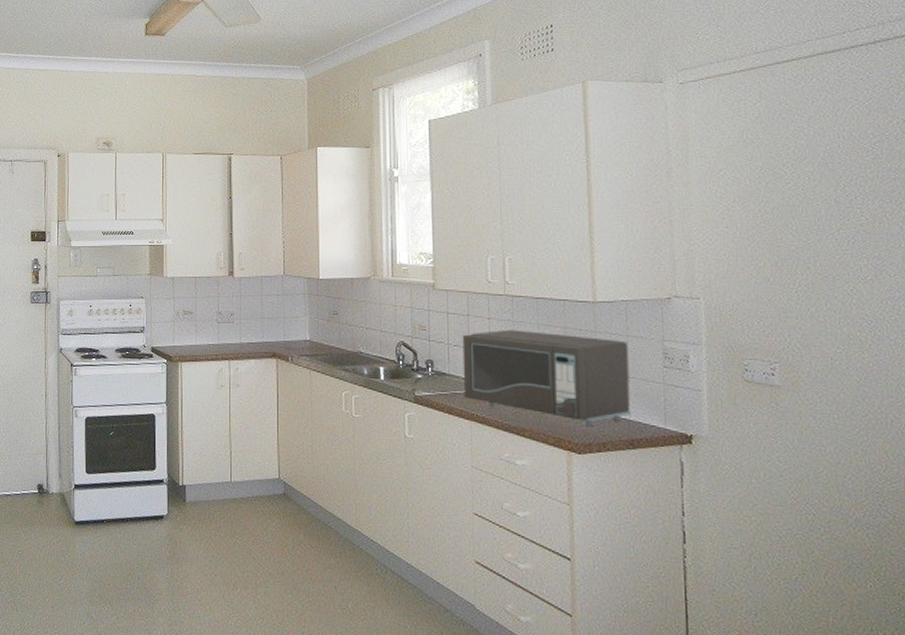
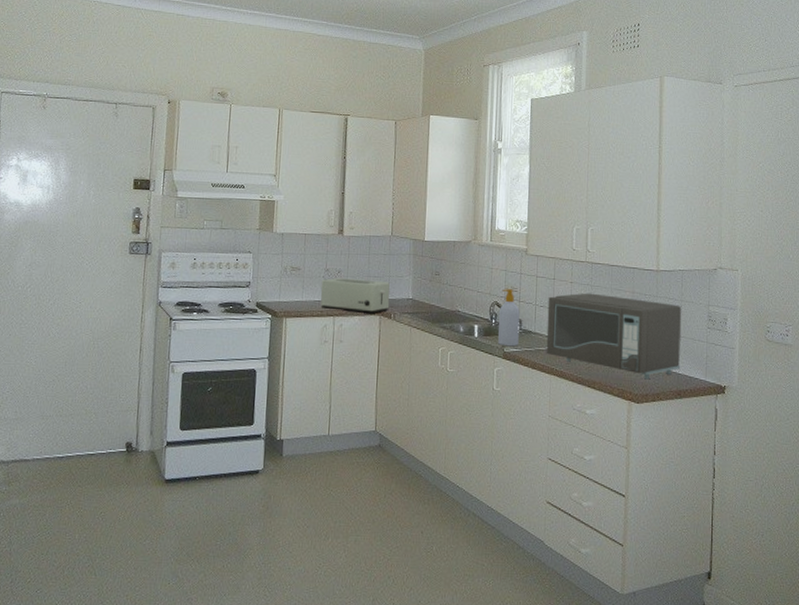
toaster: none [214,320,286,357] -> present [320,277,390,314]
soap bottle: none [406,327,431,390] -> present [497,289,520,347]

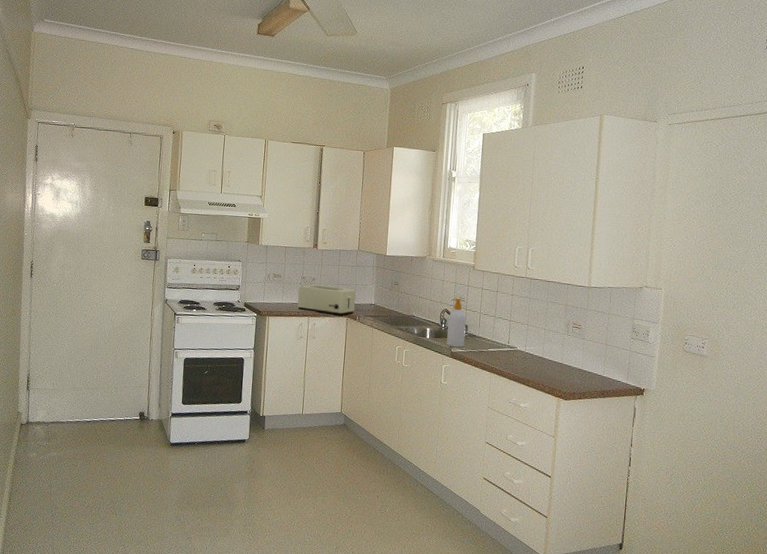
microwave: present [546,293,681,380] -> none [487,304,608,381]

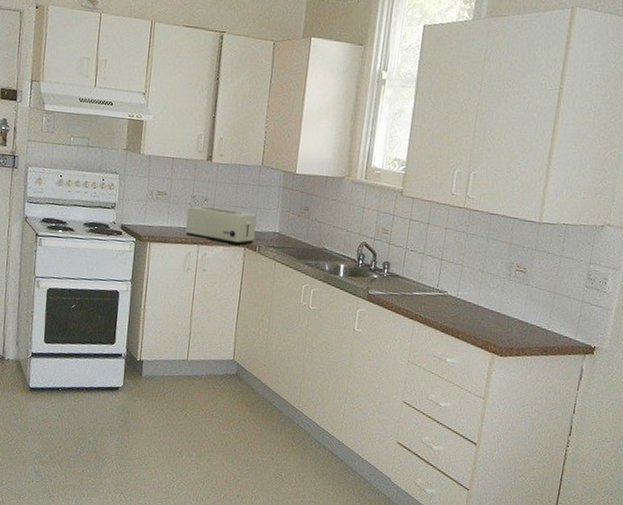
soap bottle: present [446,298,466,348] -> none [363,230,389,290]

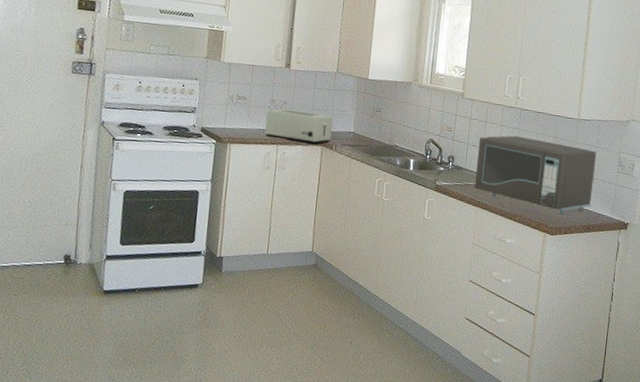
microwave: none [412,240,560,334] -> present [474,135,596,215]

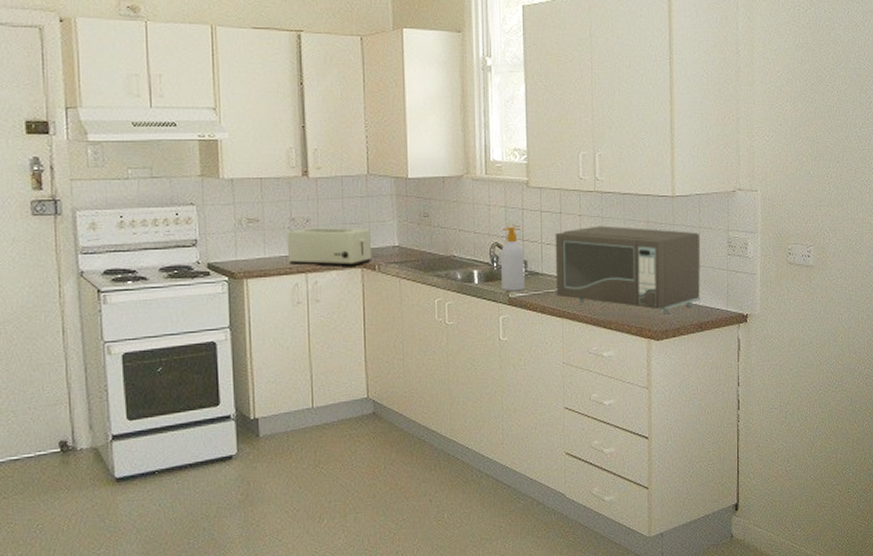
soap bottle: none [431,128,453,181] -> present [500,227,525,292]

